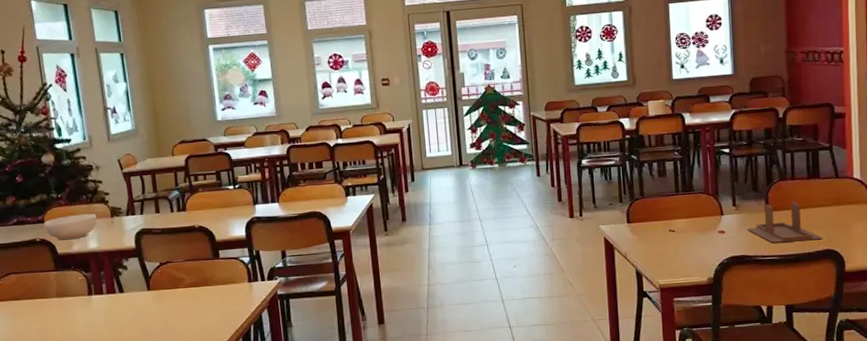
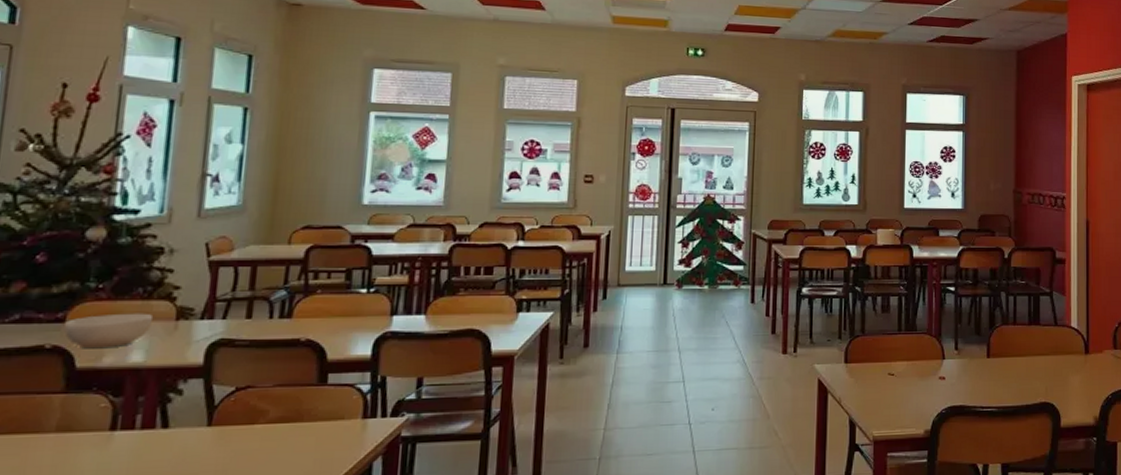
napkin holder: present [748,202,823,243] -> none [968,349,1041,393]

